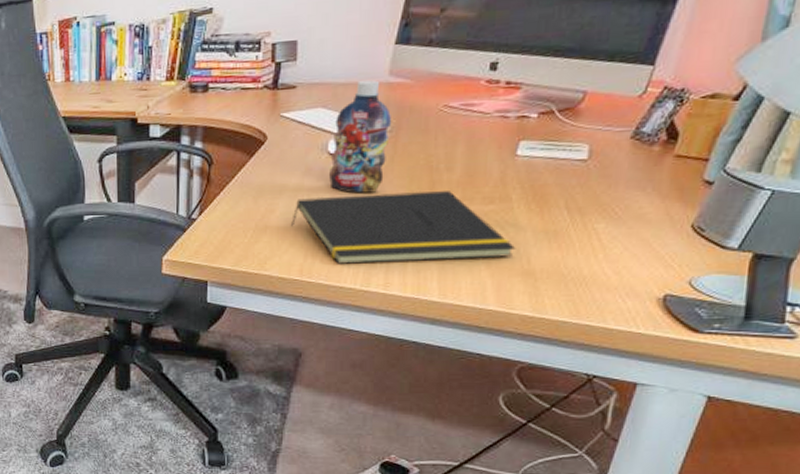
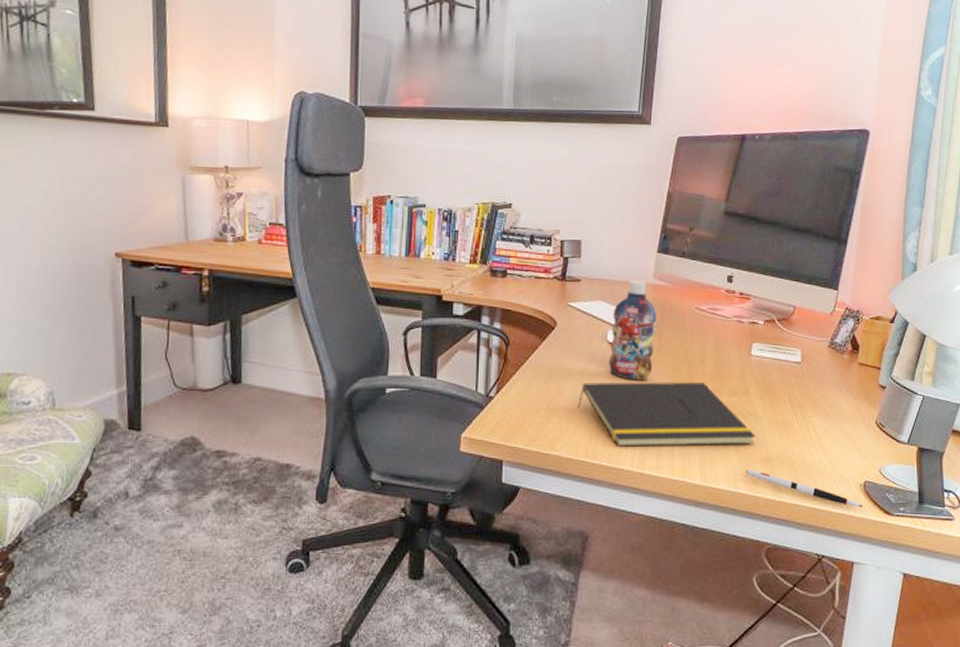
pen: none [499,283,660,325] -> present [746,468,864,508]

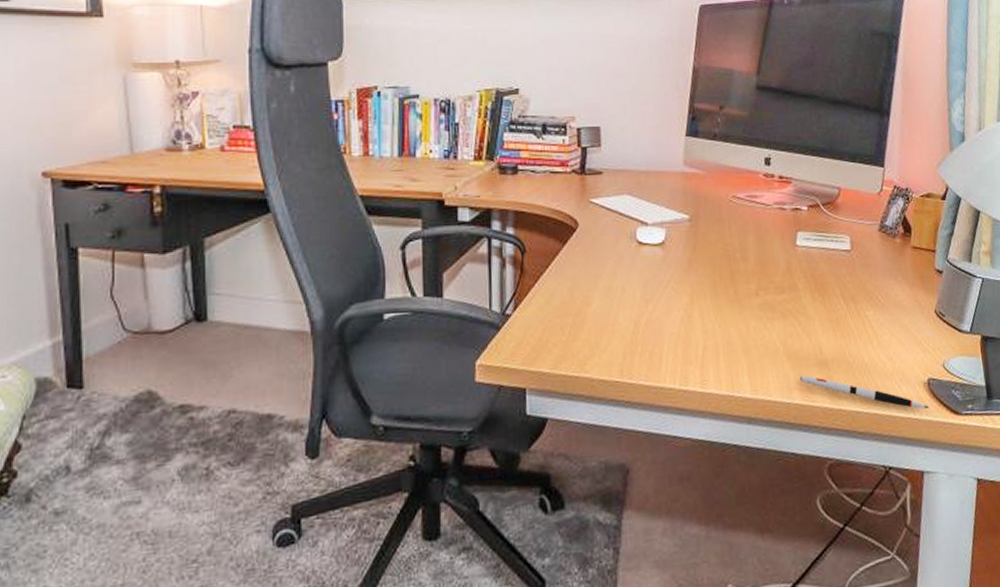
notepad: present [576,381,757,447] -> none [607,280,809,362]
bottle: present [609,281,657,381] -> none [640,169,691,284]

